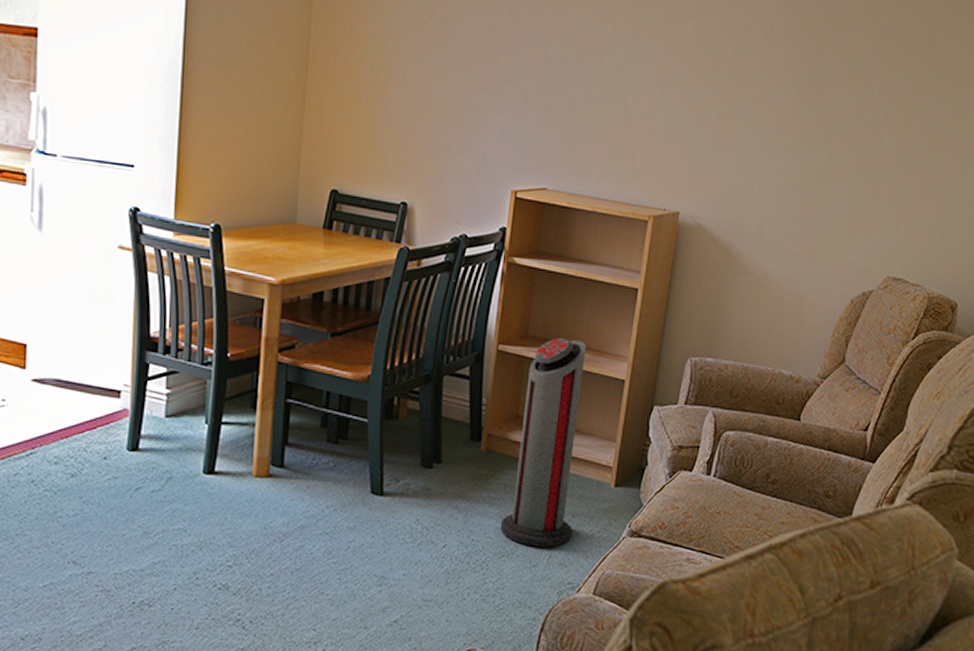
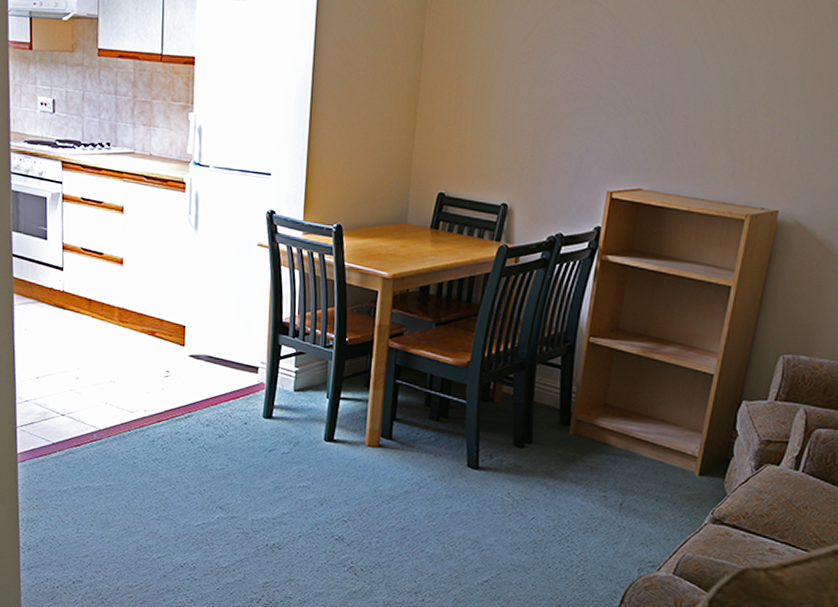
air purifier: present [500,338,586,547] -> none [585,332,676,528]

